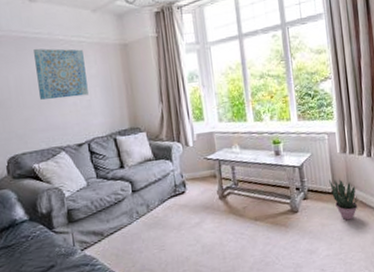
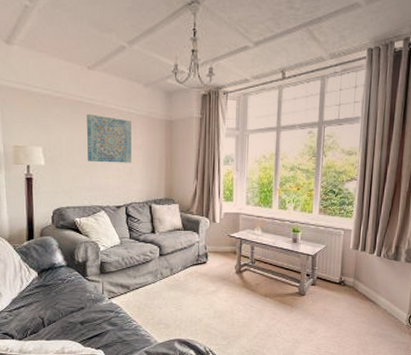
potted plant: present [329,178,358,221] -> none [338,271,361,309]

